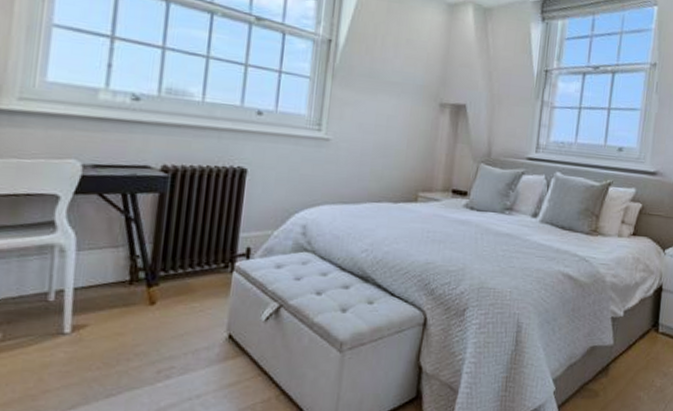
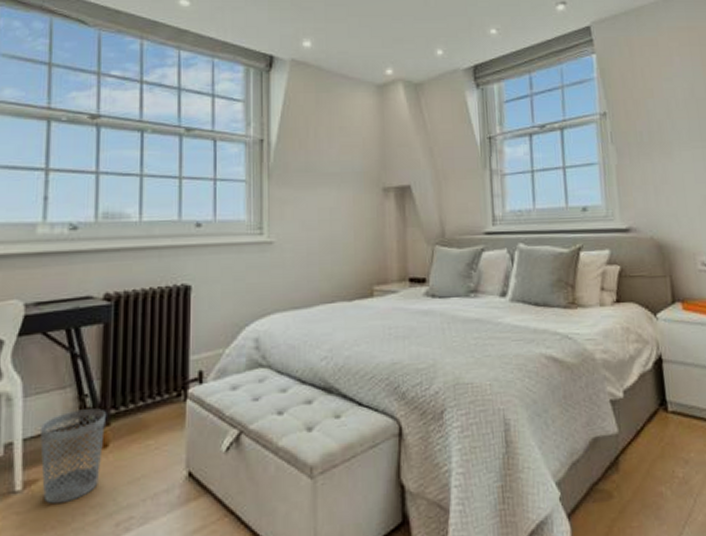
wastebasket: none [90,268,157,349] -> present [40,408,107,504]

